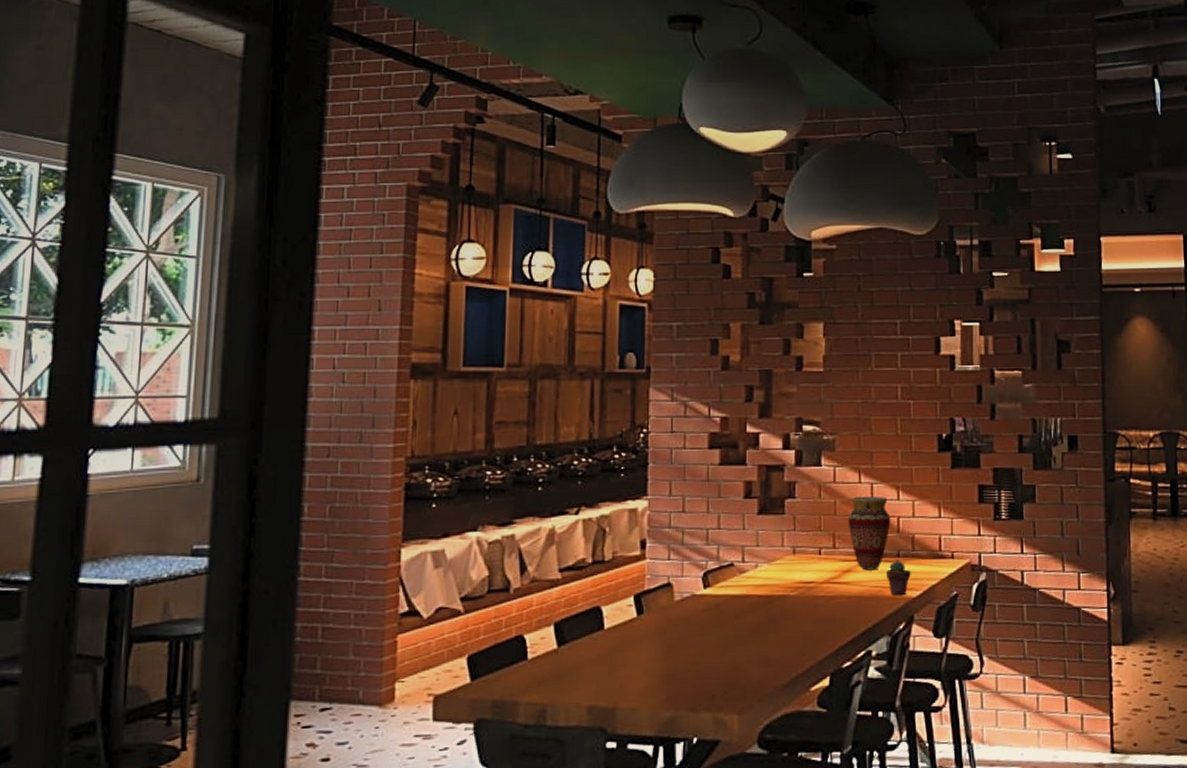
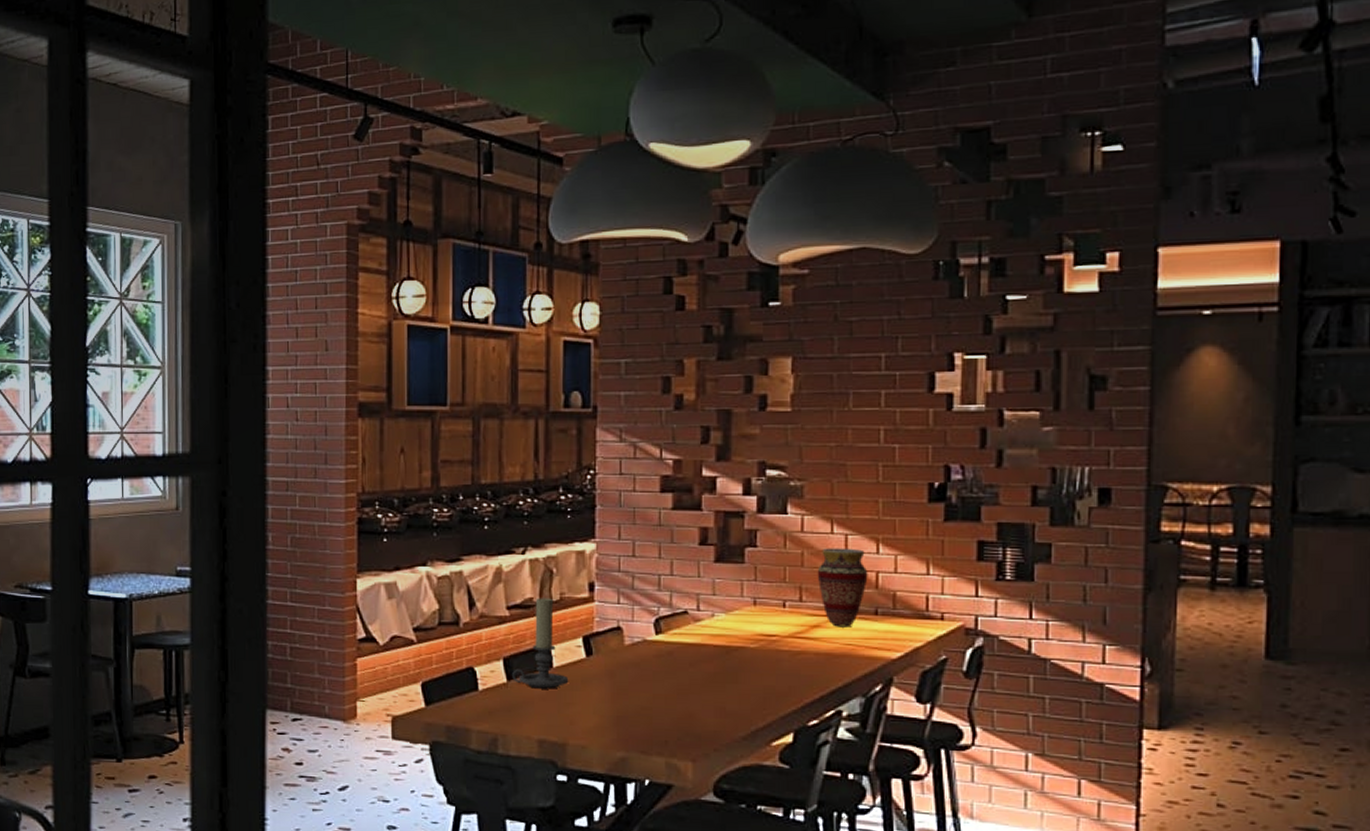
candle holder: none [563,556,620,653] -> present [512,596,569,689]
potted succulent: present [886,561,911,596] -> none [862,619,891,657]

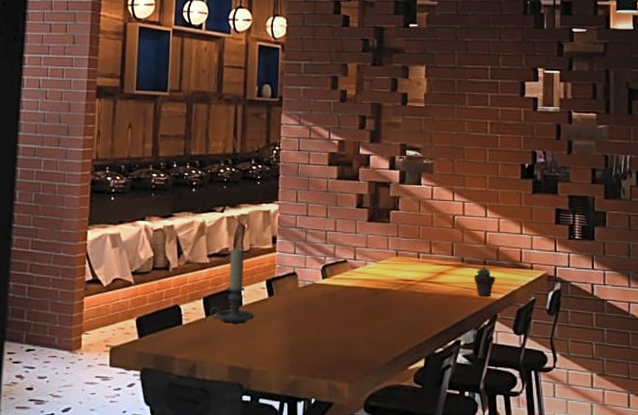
vase: present [817,548,868,627] -> none [442,212,479,274]
potted succulent: none [862,619,891,657] -> present [474,268,495,297]

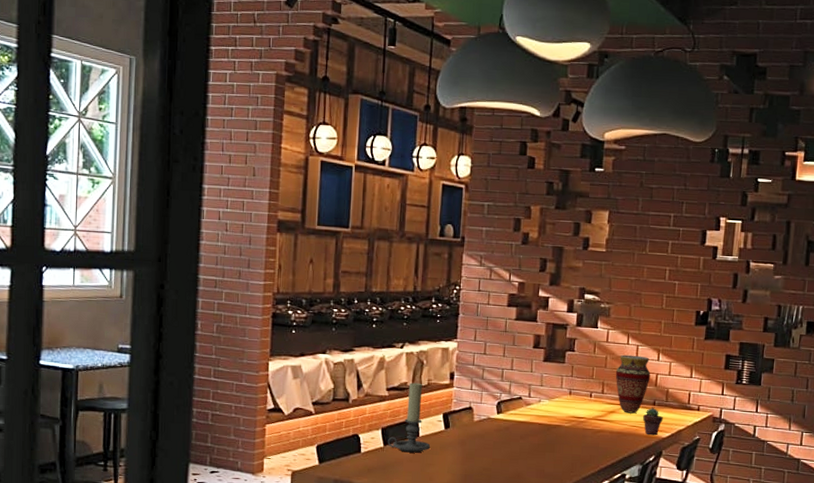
vase: none [442,212,479,274] -> present [615,354,651,414]

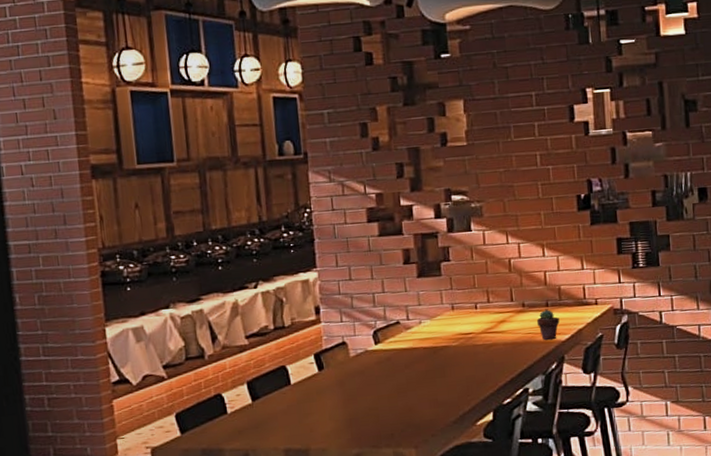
candle holder: present [388,382,431,453] -> none [256,323,306,405]
vase: present [615,354,651,414] -> none [499,254,539,320]

